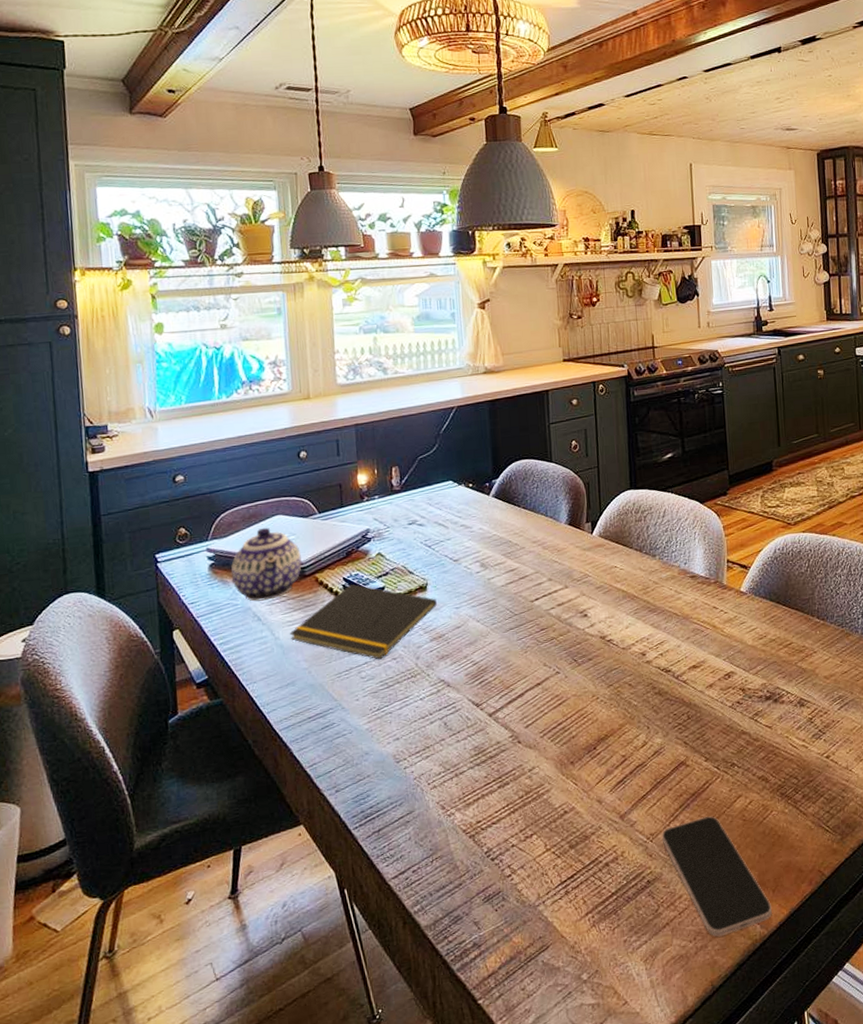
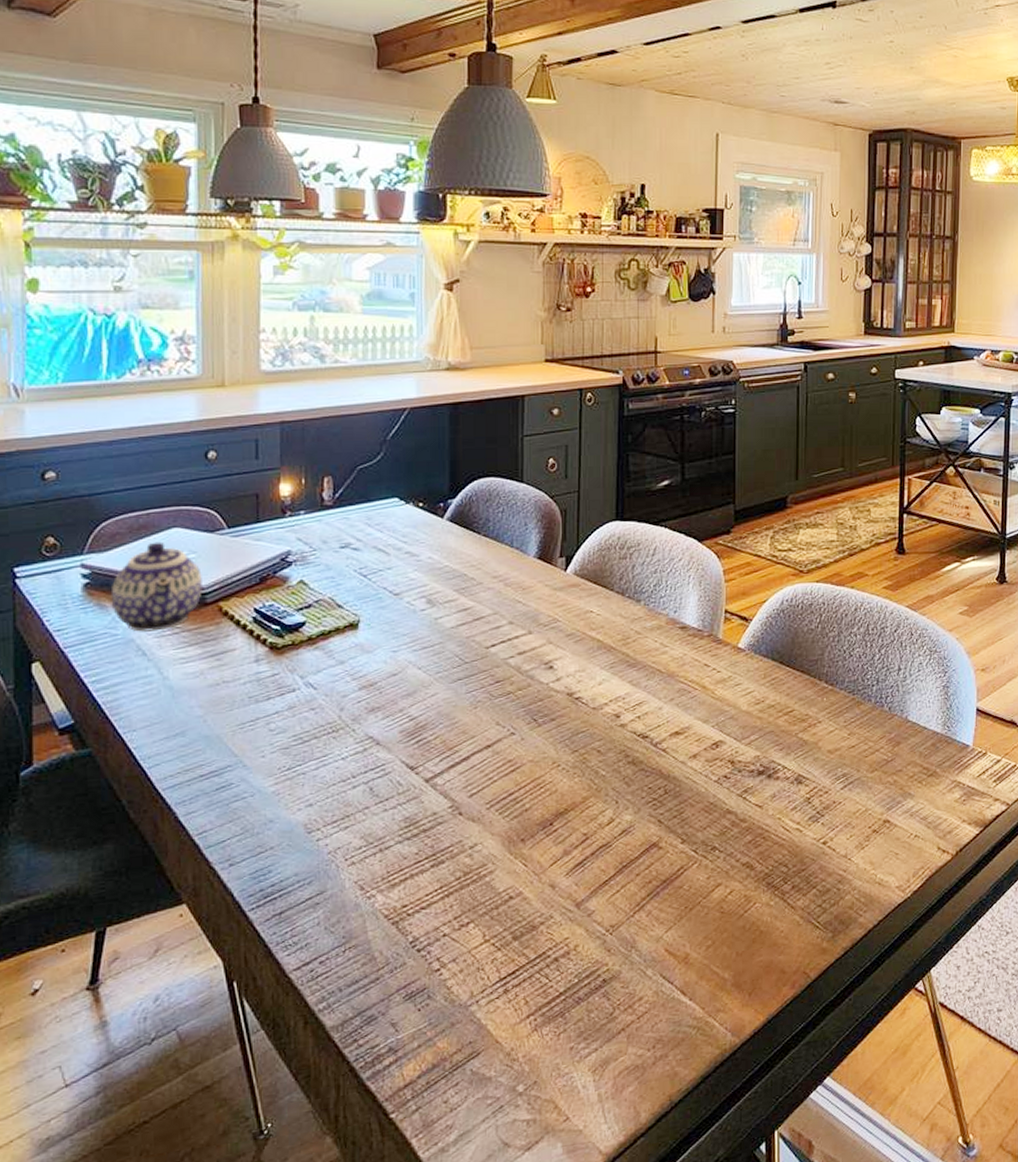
notepad: present [289,584,437,660] -> none [181,616,370,709]
smartphone: present [661,816,772,937] -> none [623,907,746,1046]

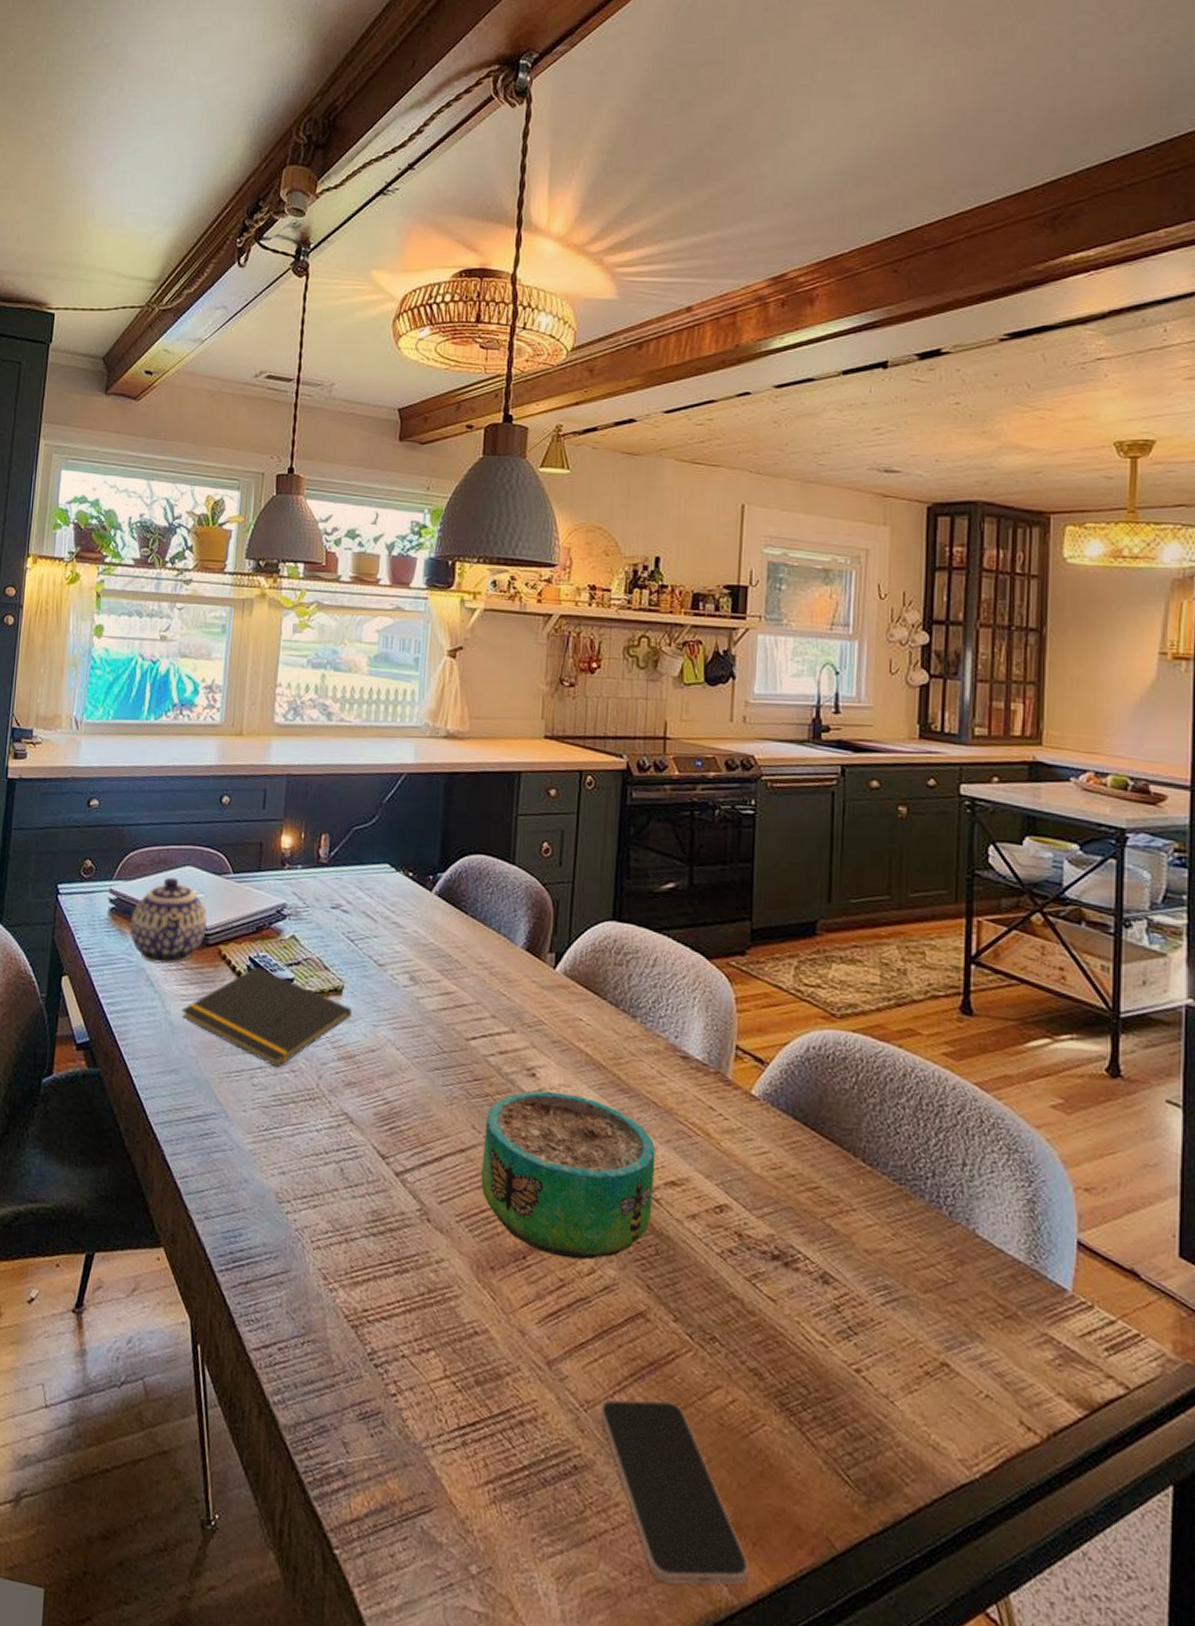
notepad: none [181,616,370,709] -> present [181,966,352,1068]
decorative bowl: none [507,677,661,816] -> present [481,1090,656,1260]
smartphone: none [623,907,746,1046] -> present [600,1399,748,1585]

